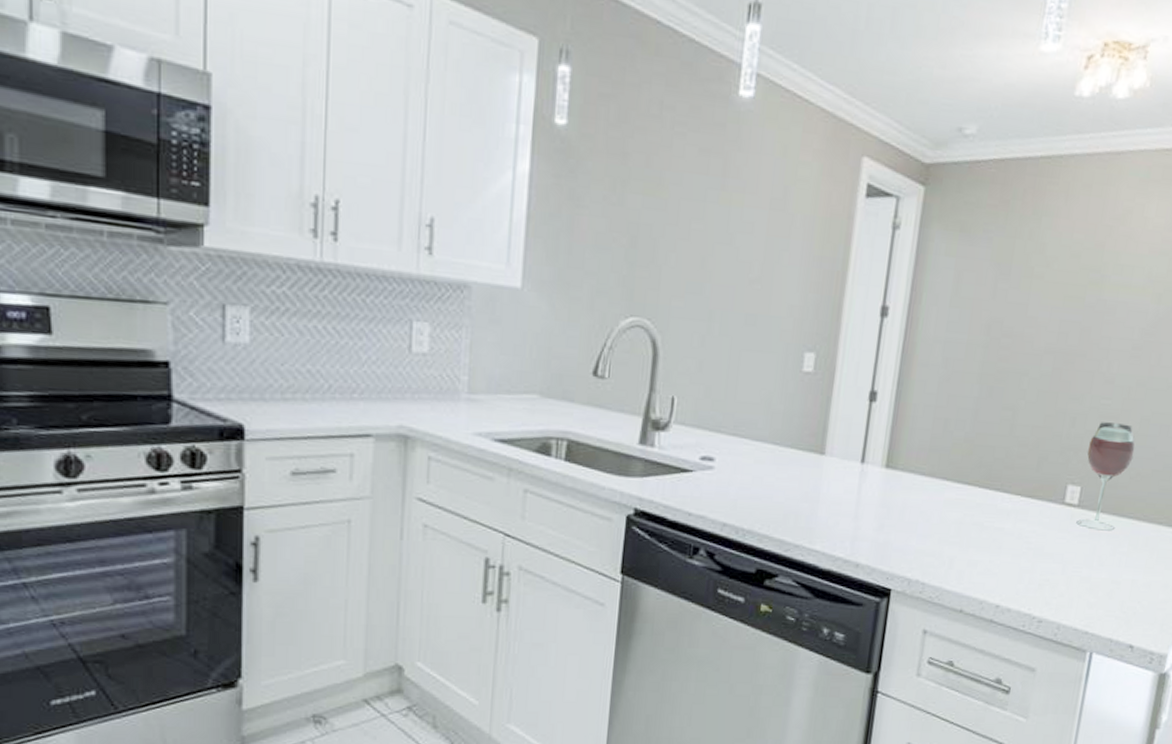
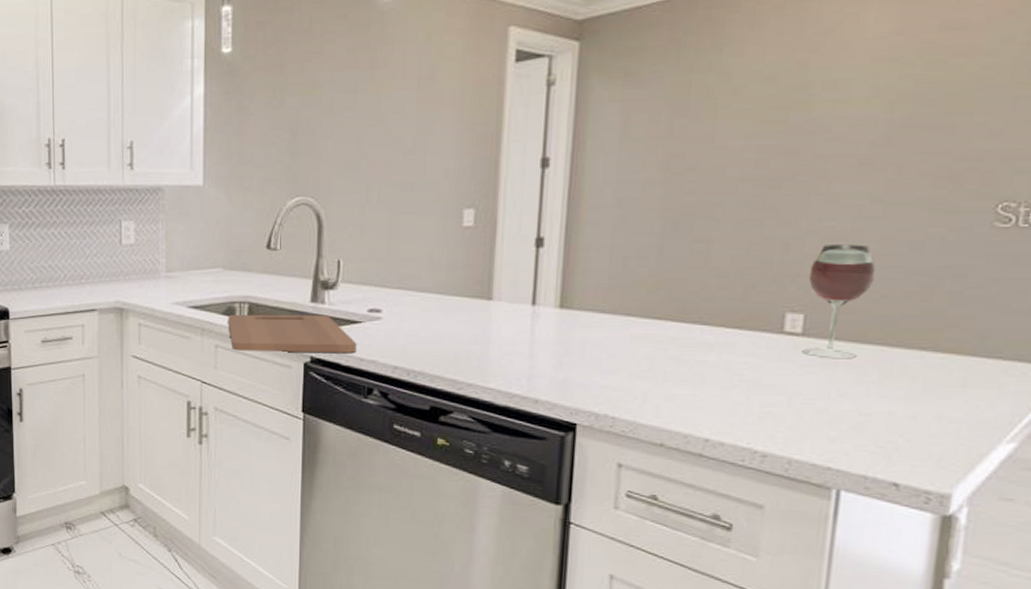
cutting board: none [541,452,686,506] -> present [228,314,357,353]

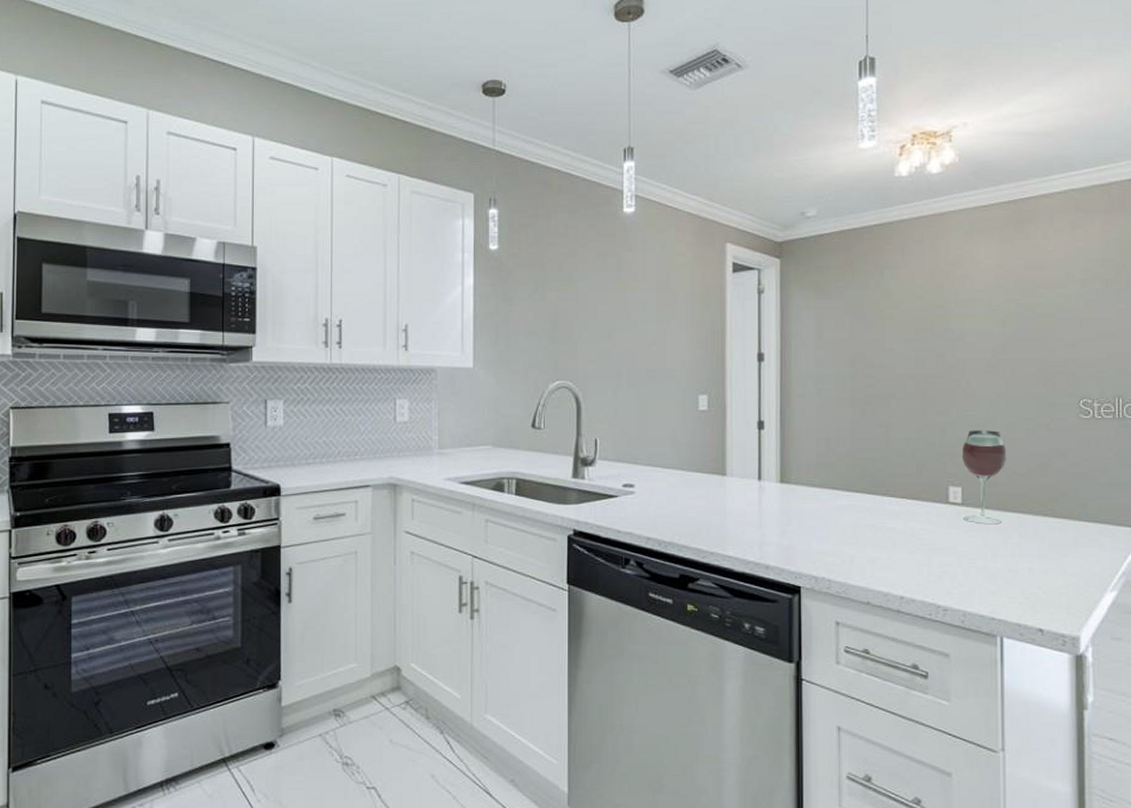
cutting board: present [228,314,357,353] -> none [497,489,614,525]

